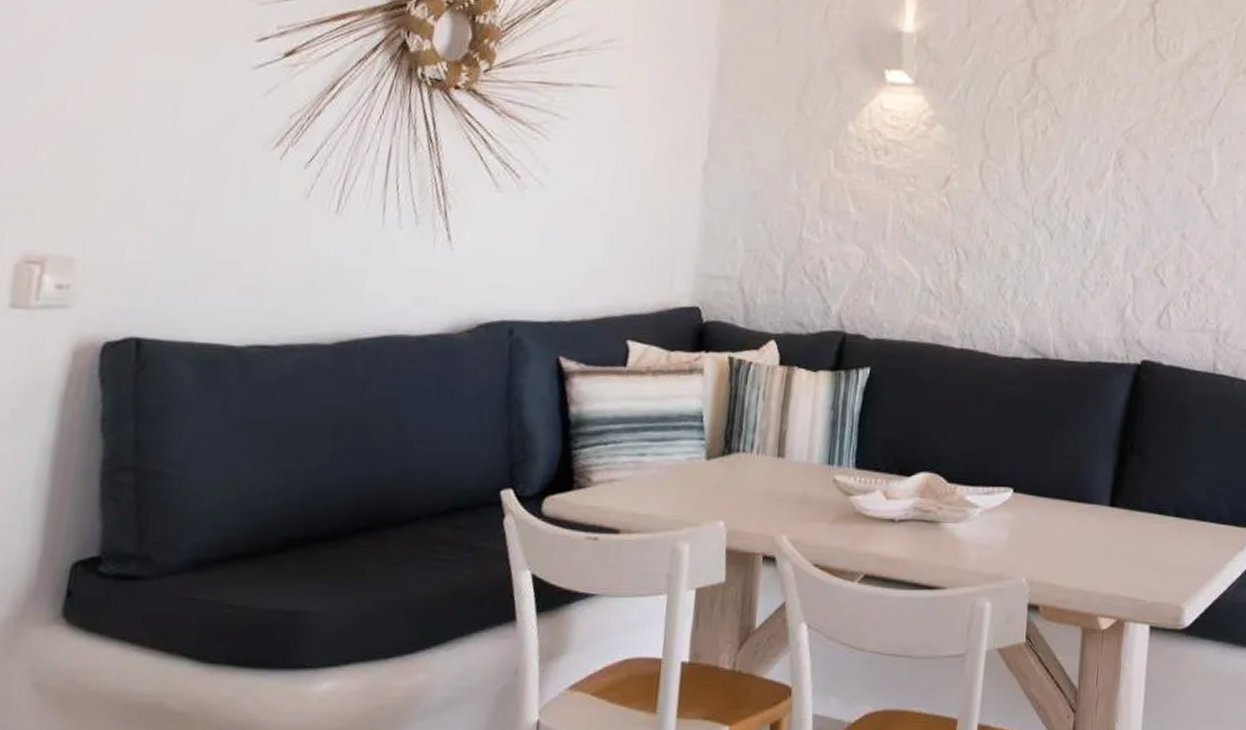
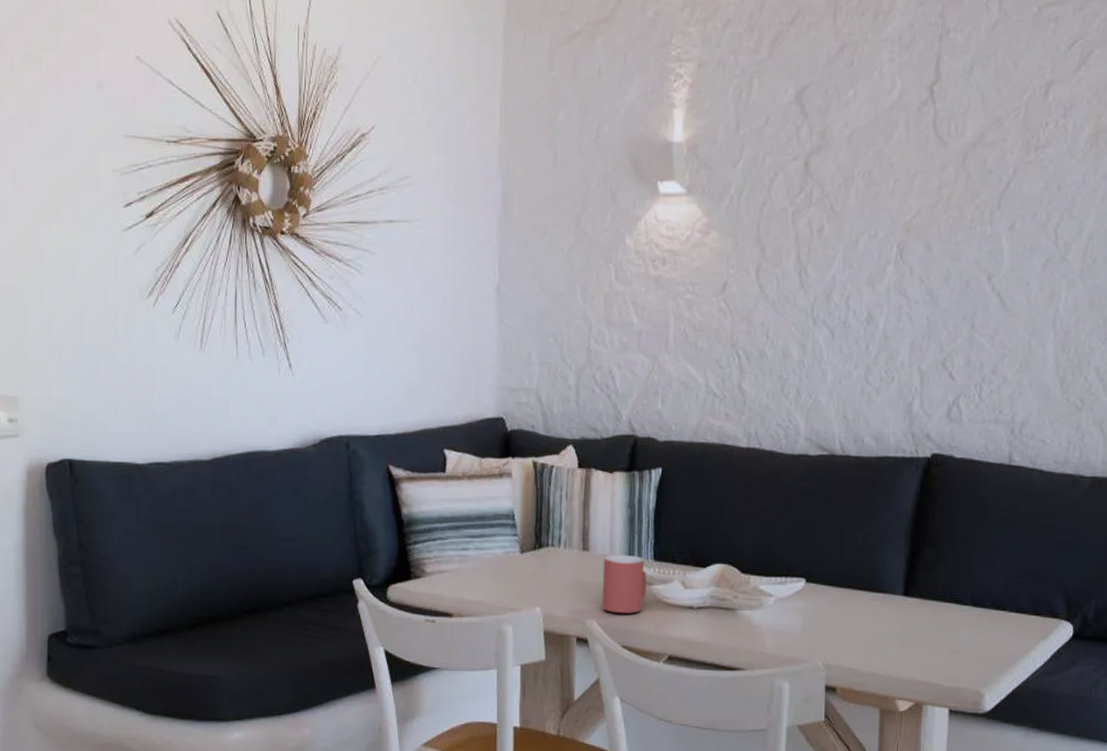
mug: none [794,462,847,528] -> present [602,555,647,613]

